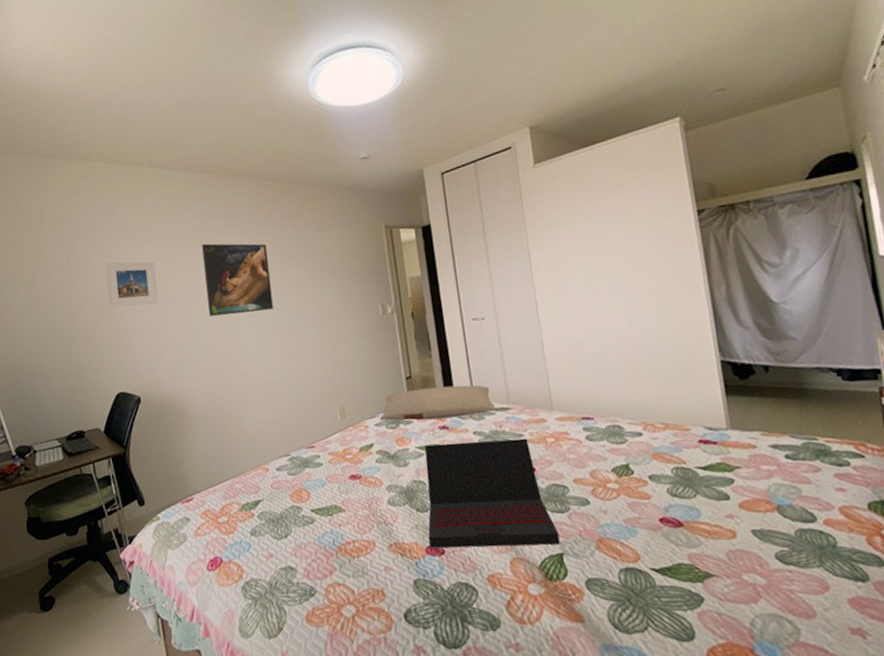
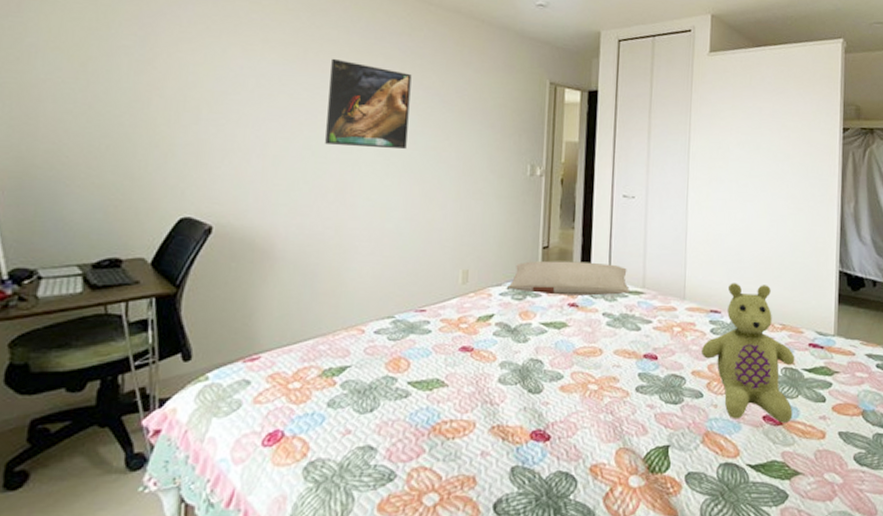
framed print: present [105,261,159,308] -> none [191,55,265,117]
laptop: present [424,438,560,548] -> none [534,322,669,436]
stuffed bear: none [579,385,694,525] -> present [701,283,795,423]

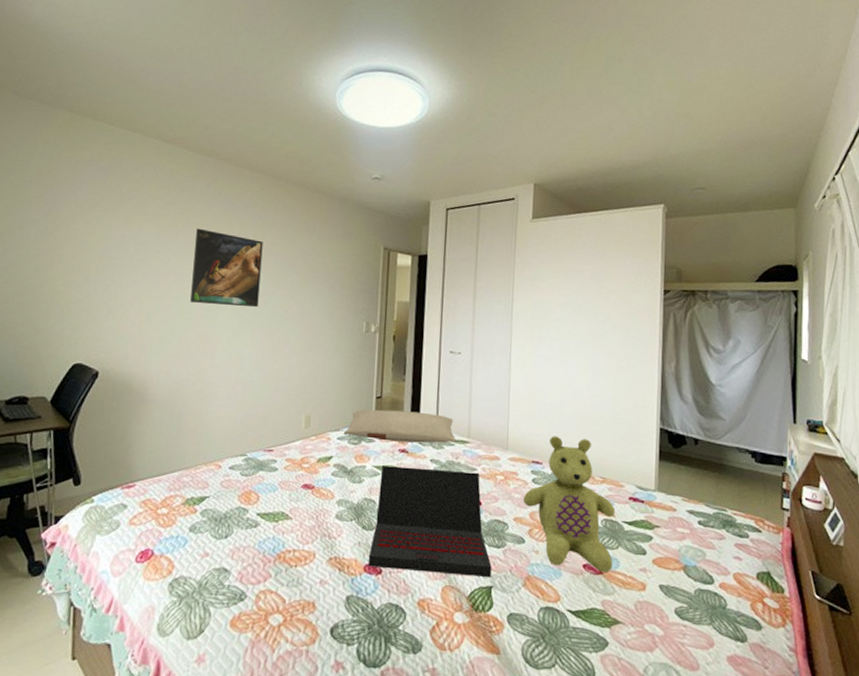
laptop: none [534,322,669,436] -> present [368,466,492,577]

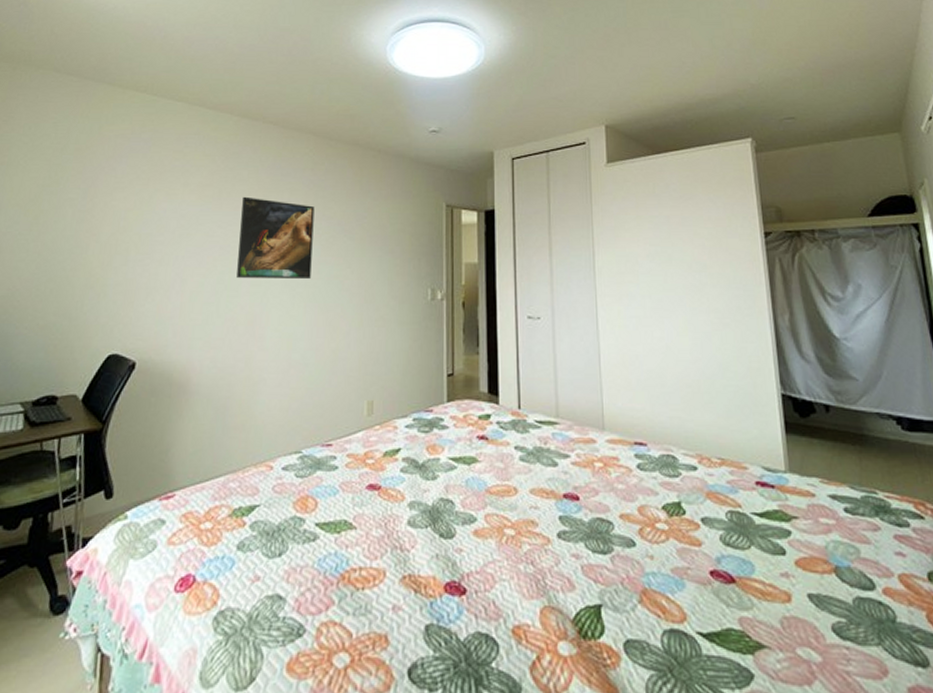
pillow: present [344,409,456,443] -> none [413,389,543,427]
laptop: present [368,466,492,577] -> none [448,457,599,592]
stuffed bear: present [522,436,616,573] -> none [628,410,747,580]

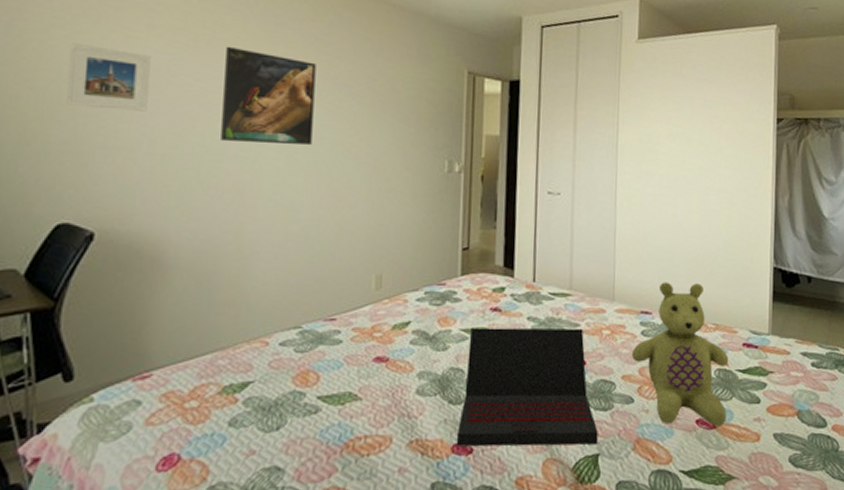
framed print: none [121,202,185,256] -> present [66,42,151,112]
laptop: none [448,457,599,592] -> present [456,327,598,447]
stuffed bear: none [628,410,747,580] -> present [631,282,729,426]

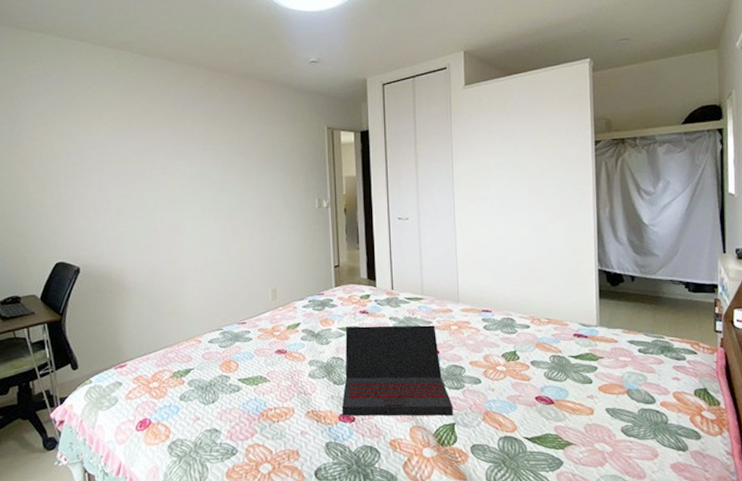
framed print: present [66,42,151,112] -> none [50,135,104,180]
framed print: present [221,46,316,146] -> none [151,126,217,196]
stuffed bear: present [631,282,729,426] -> none [476,285,562,402]

